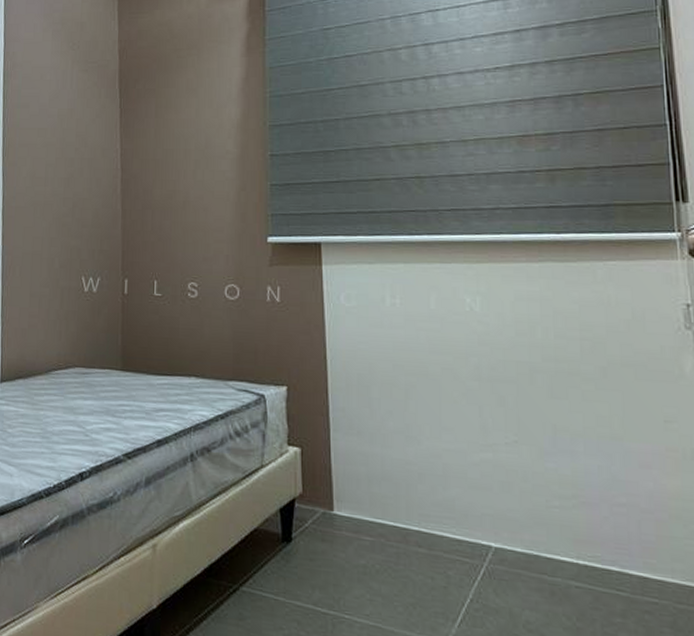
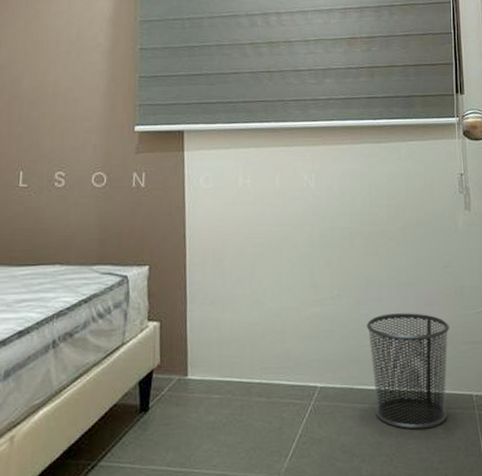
waste bin: none [555,471,677,624] -> present [366,313,449,430]

